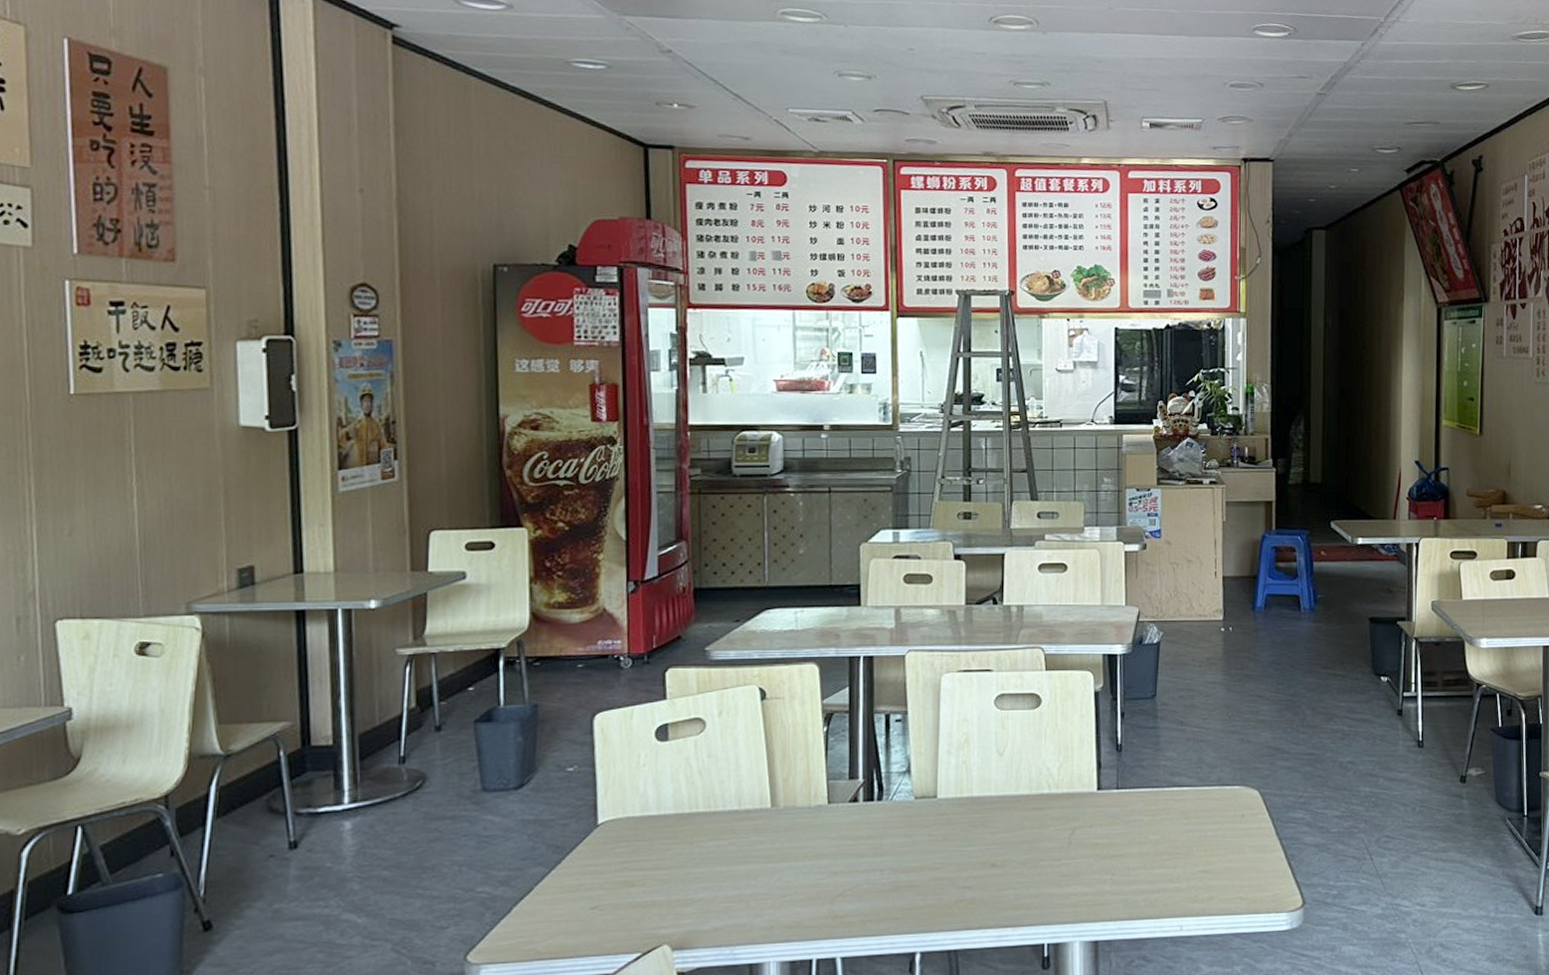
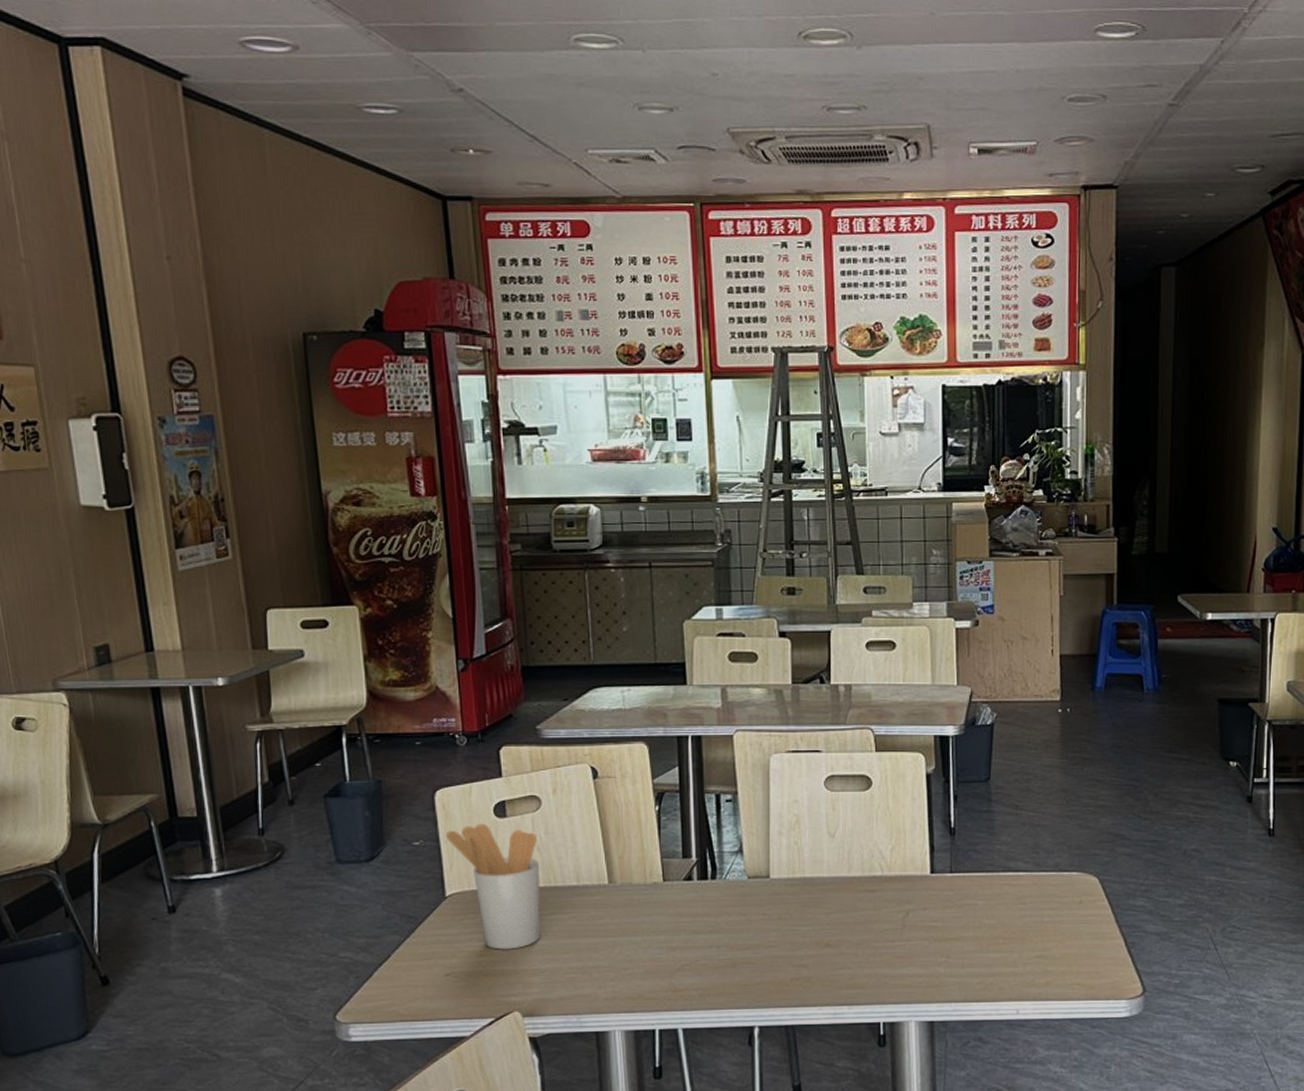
utensil holder: none [602,747,700,879] -> present [445,823,541,950]

